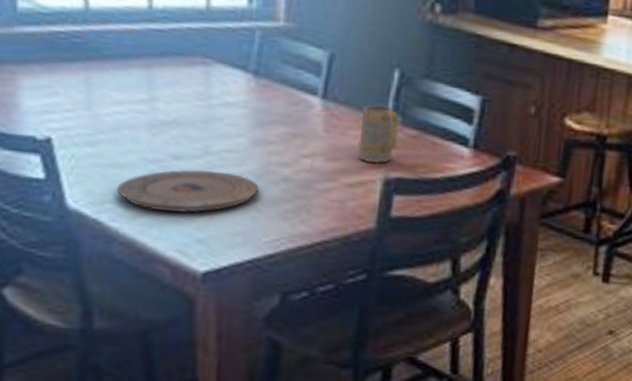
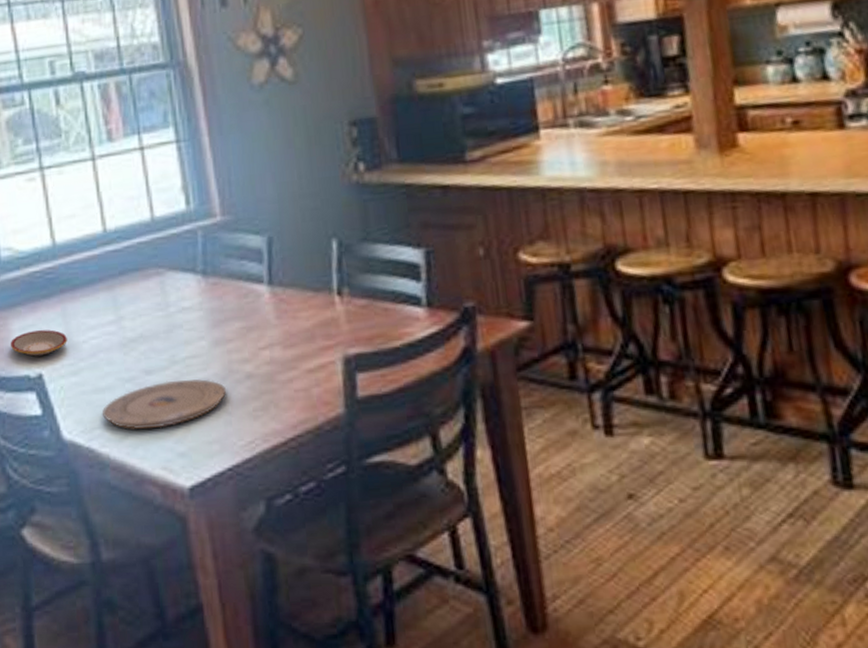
plate: none [15,92,88,120] -> present [10,329,67,356]
mug: present [358,104,400,164] -> none [308,279,349,344]

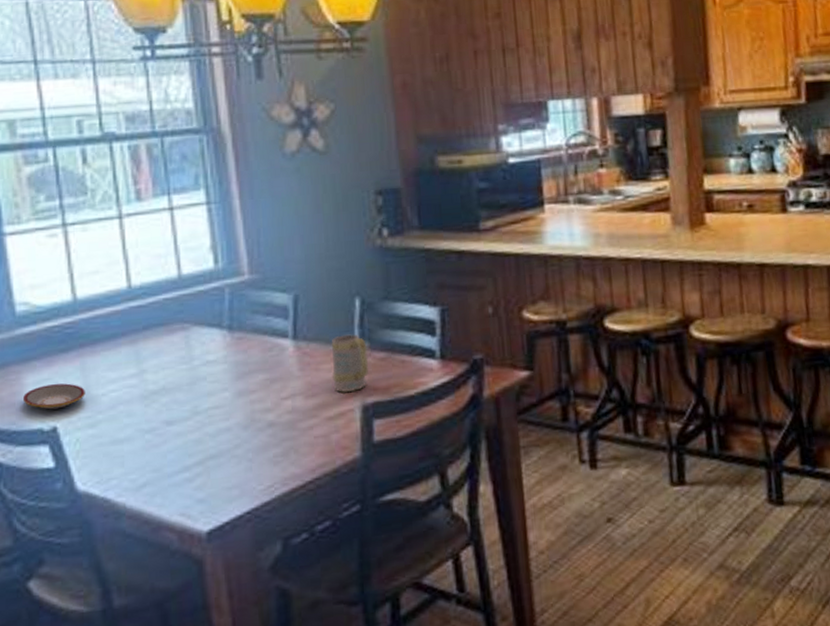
plate: present [101,379,227,429] -> none [119,428,248,478]
mug: none [308,279,349,344] -> present [331,334,369,394]

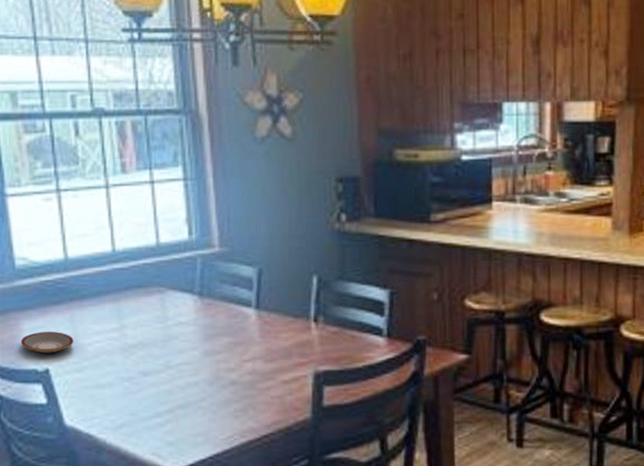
mug: present [331,334,369,394] -> none [289,308,322,361]

